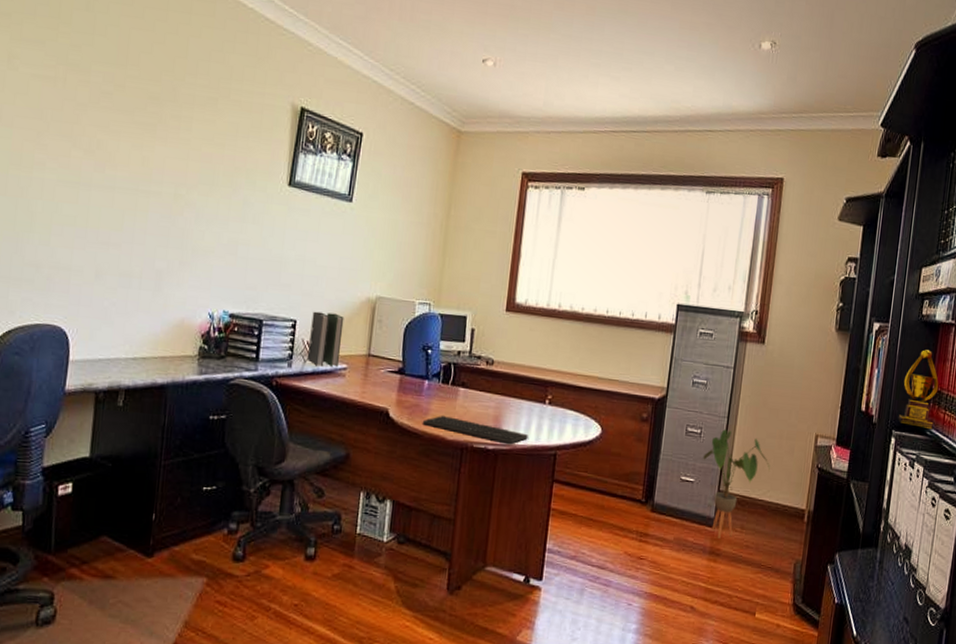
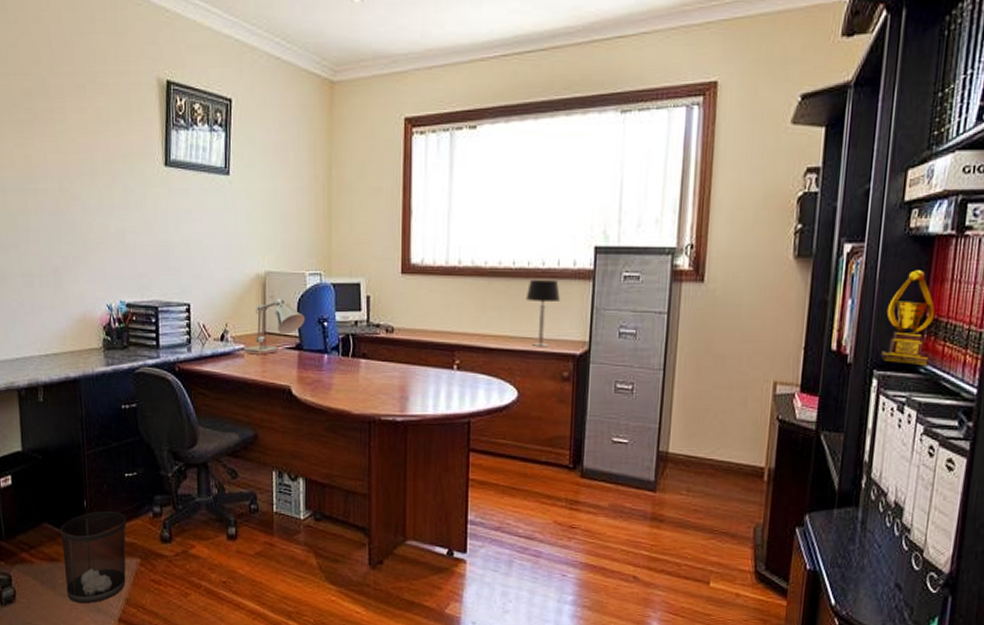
waste bin: none [117,525,198,626] -> present [61,511,127,604]
binder: present [306,311,344,368] -> none [204,293,237,349]
desk lamp: none [346,323,411,377] -> present [244,298,306,355]
computer keyboard: present [422,415,528,445] -> none [326,388,438,415]
table lamp: none [615,327,645,389] -> present [525,279,560,346]
house plant: present [703,429,770,539] -> none [637,383,719,503]

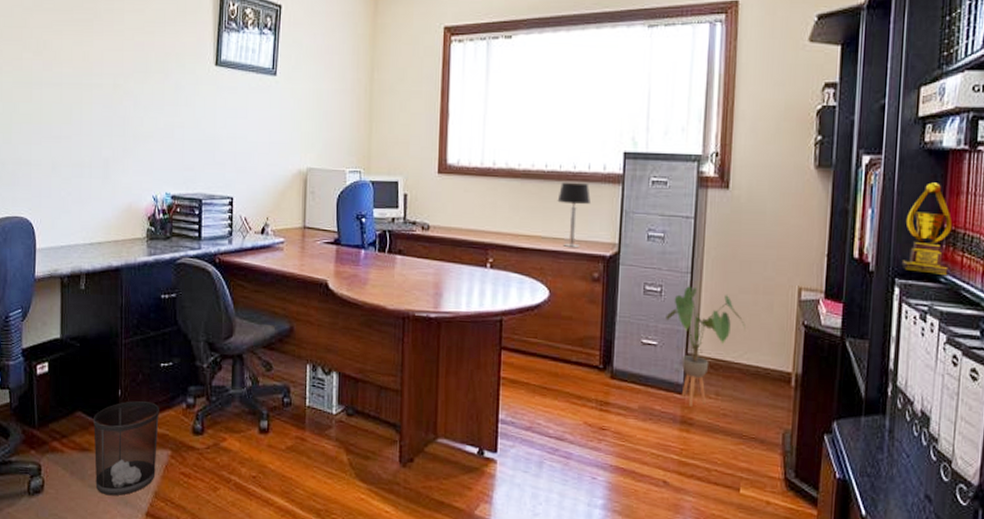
desk lamp: present [244,298,306,355] -> none [283,194,345,249]
house plant: none [637,383,719,503] -> present [665,286,746,406]

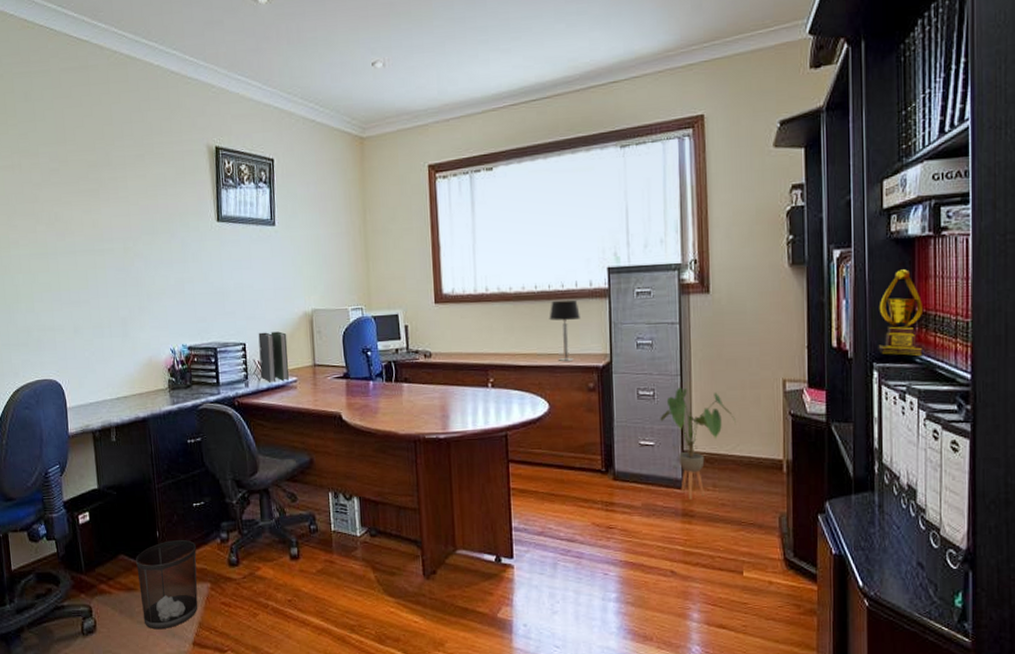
binder: none [245,187,278,242] -> present [258,331,289,382]

